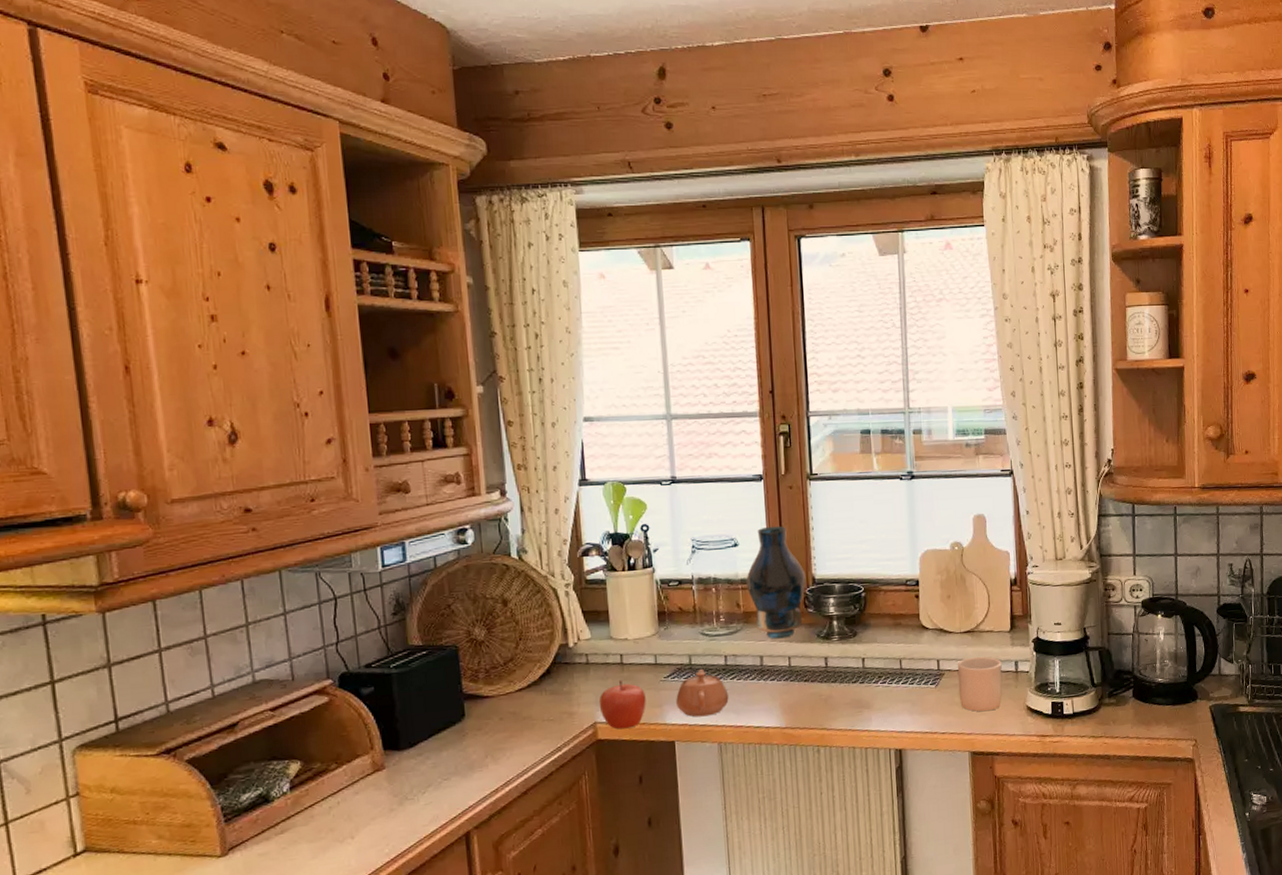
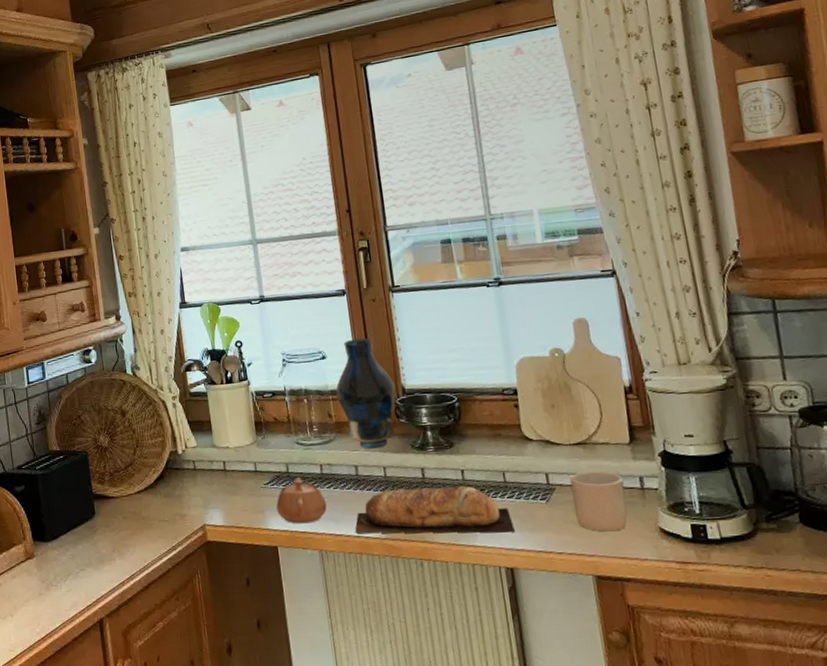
fruit: present [598,680,646,730] -> none [206,486,249,533]
bread loaf: none [756,673,906,724] -> present [355,485,515,534]

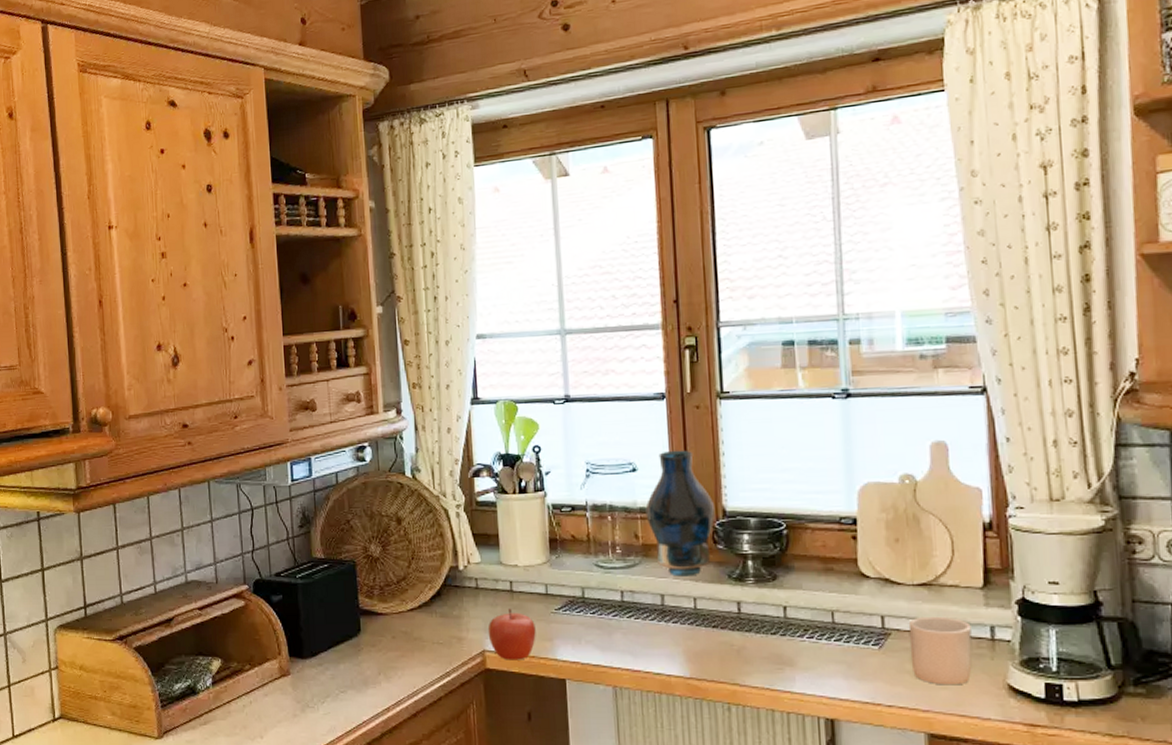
fruit: none [206,486,249,533] -> present [487,608,536,660]
teapot: present [276,476,327,524] -> none [567,603,625,656]
bread loaf: present [355,485,515,534] -> none [655,623,839,679]

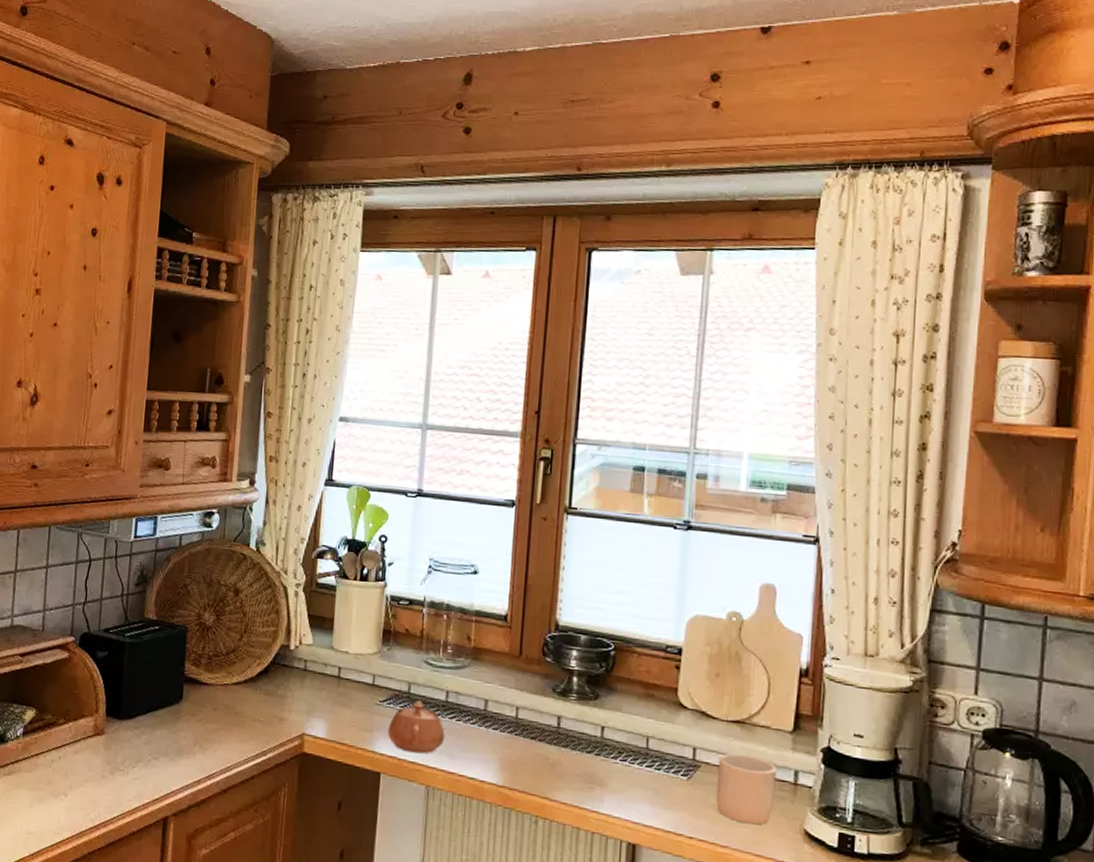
fruit: present [487,608,536,660] -> none [309,694,358,748]
teapot: none [567,603,625,656] -> present [388,700,445,754]
vase: present [645,450,716,577] -> none [481,557,549,685]

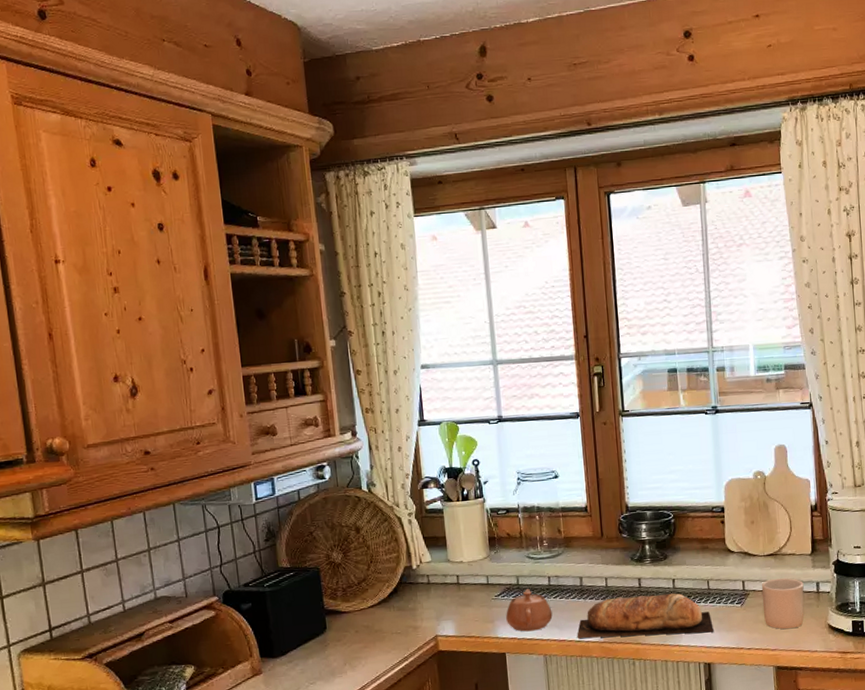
bread loaf: none [470,733,646,805] -> present [577,593,714,639]

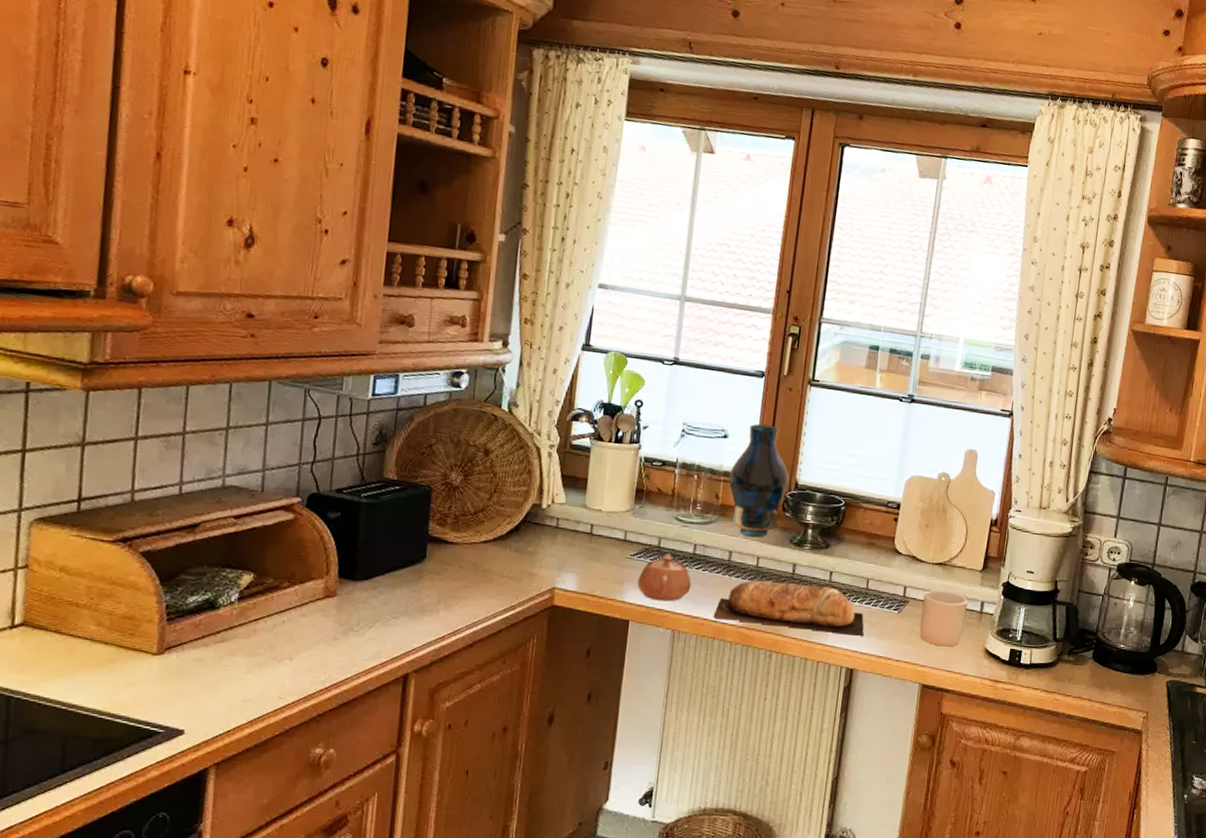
vase: none [566,458,620,562] -> present [728,423,790,538]

